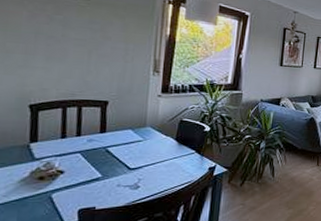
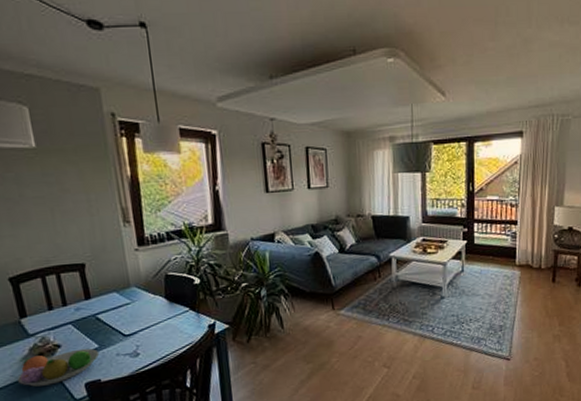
fruit bowl: none [8,177,101,209] -> present [17,348,100,387]

